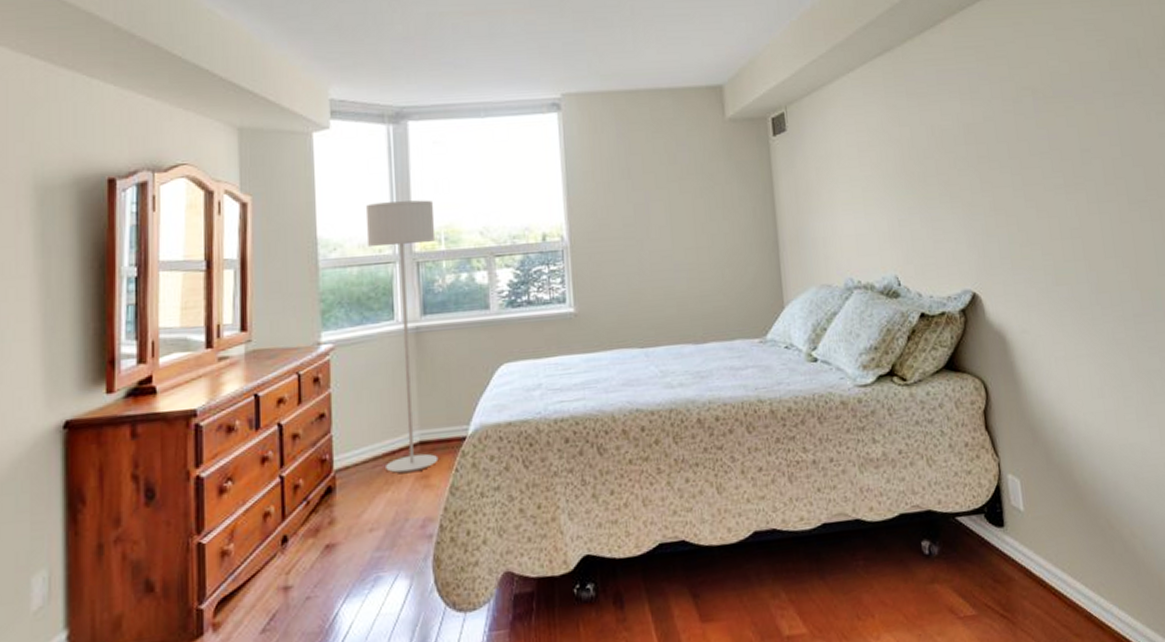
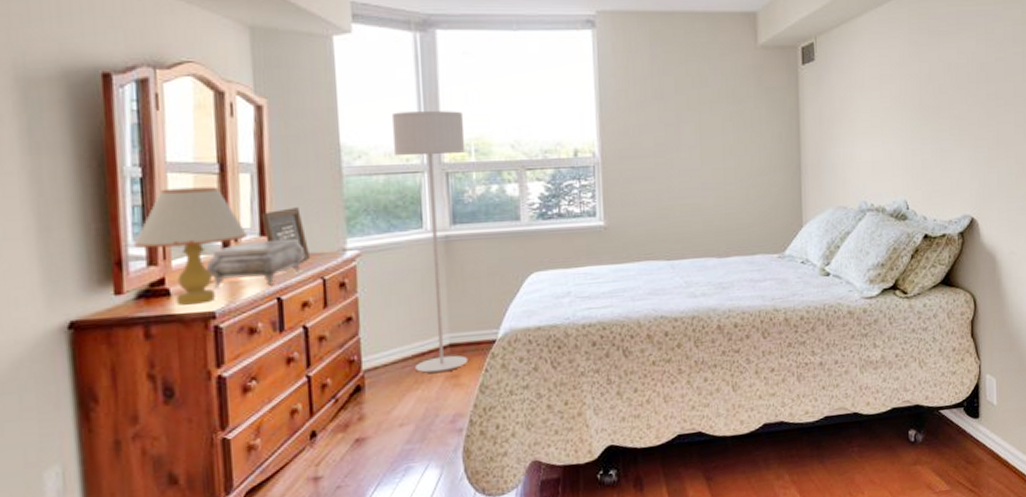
table lamp: none [125,283,229,403] -> present [133,186,247,305]
jewelry box: none [189,333,282,385] -> present [205,238,306,288]
picture frame: none [242,302,287,357] -> present [260,207,311,262]

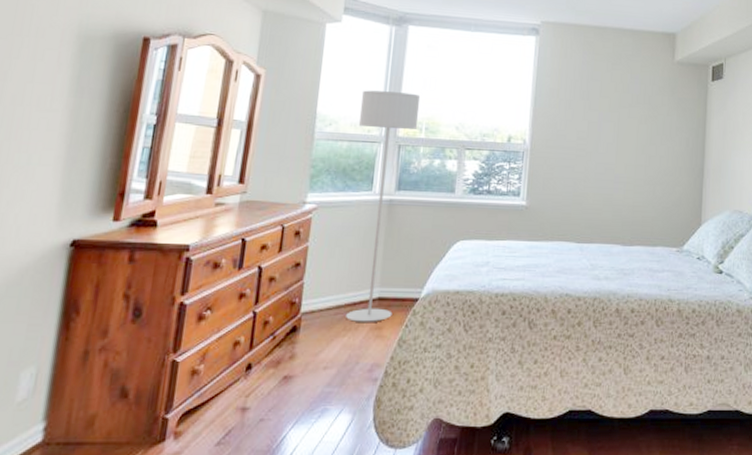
table lamp: present [133,186,247,305] -> none [136,135,228,237]
jewelry box: present [205,238,306,288] -> none [189,186,273,227]
picture frame: present [260,207,311,262] -> none [242,162,276,210]

